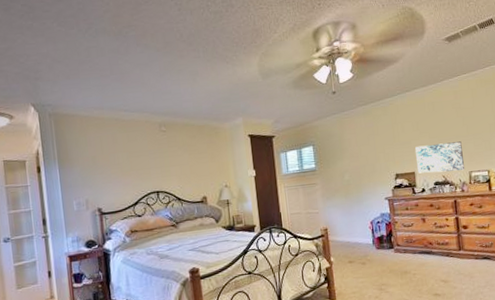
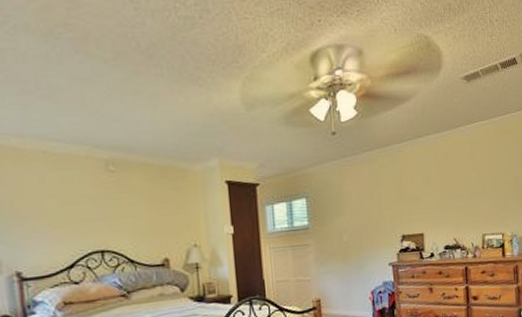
wall art: present [414,141,464,174] -> none [424,199,478,235]

